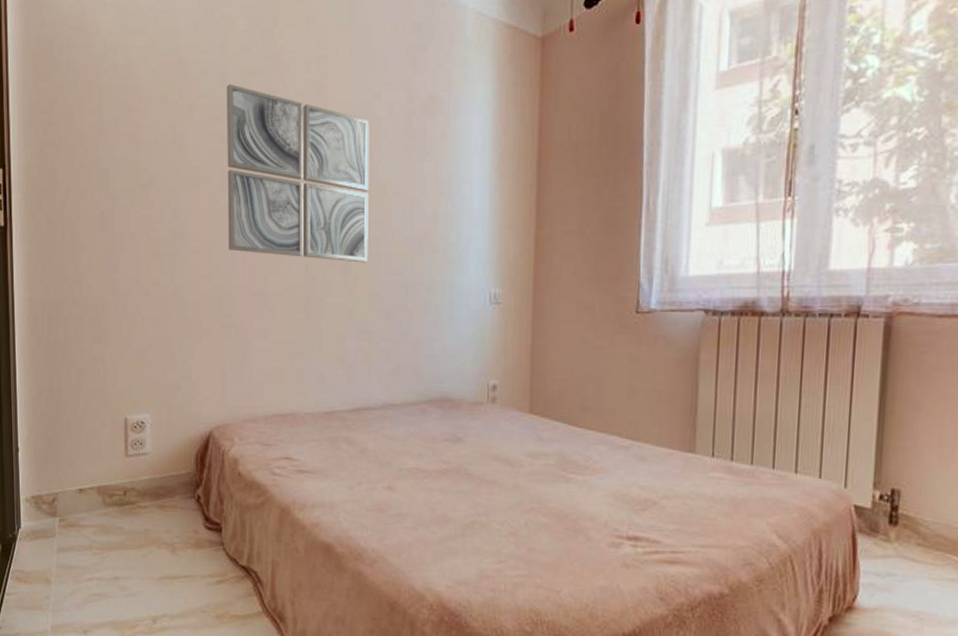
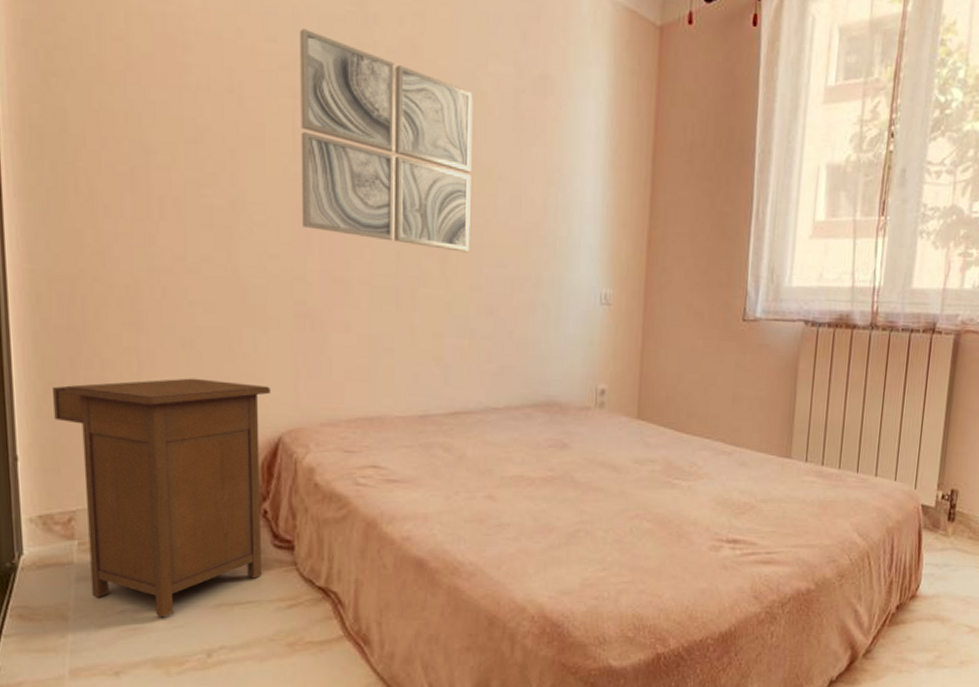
nightstand: none [44,382,204,586] -> present [53,378,272,617]

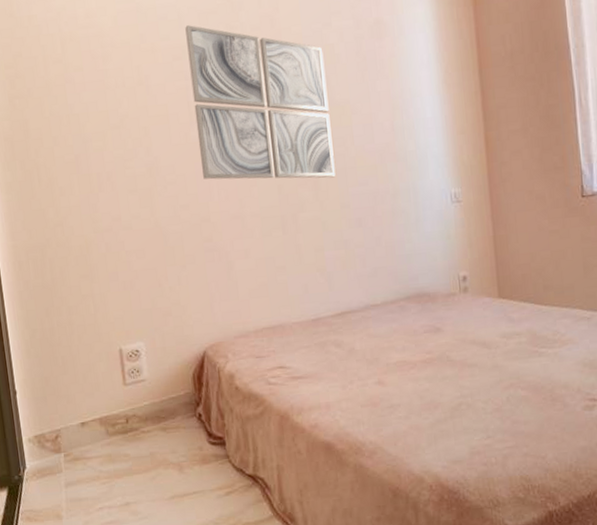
nightstand: present [53,378,272,617] -> none [36,311,203,511]

